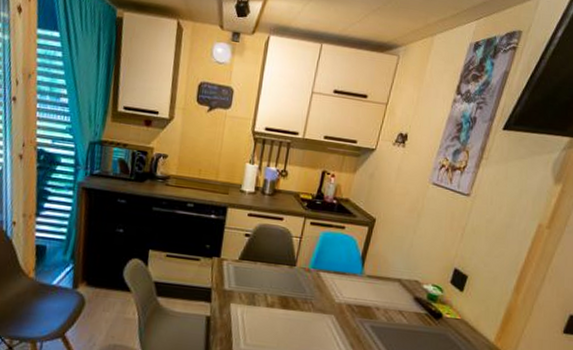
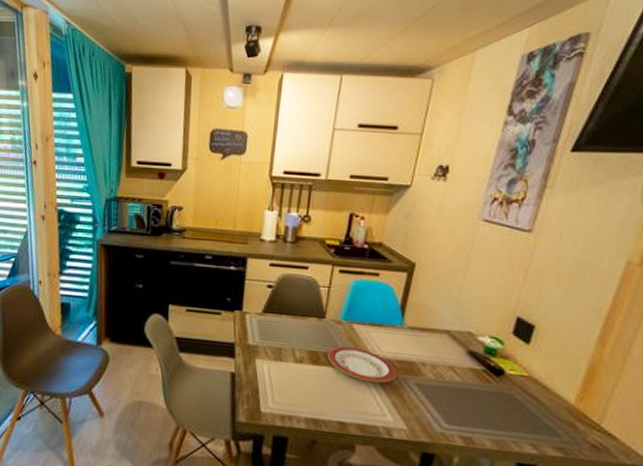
plate: none [296,291,355,326] -> present [327,346,397,384]

